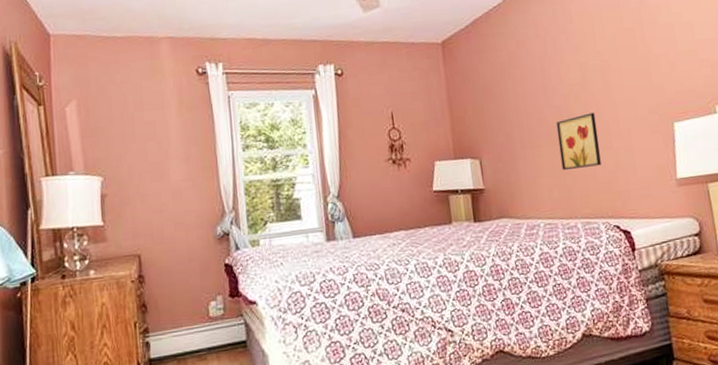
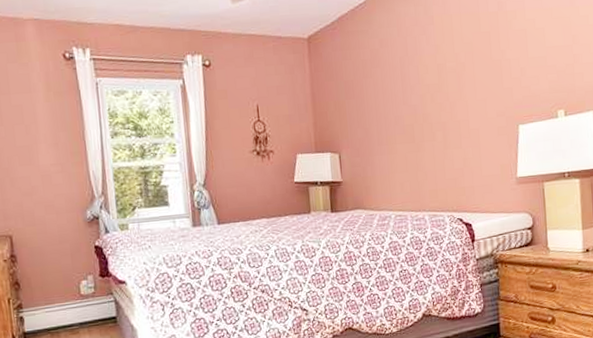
wall art: present [556,112,602,171] -> none [411,113,451,167]

